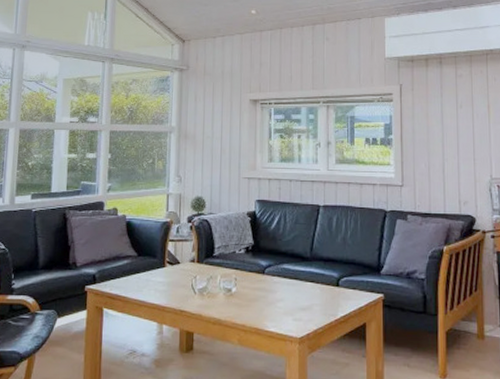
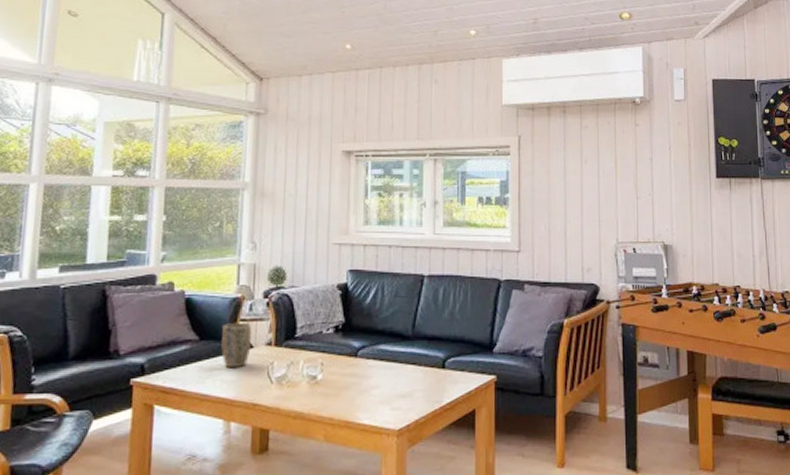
plant pot: none [154,242,179,280] -> present [220,322,252,369]

